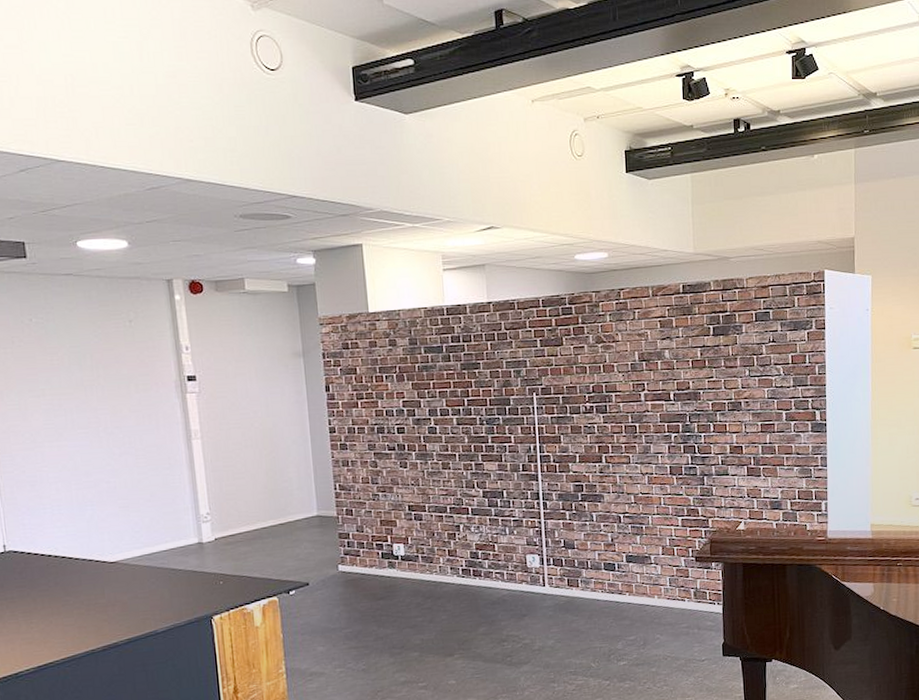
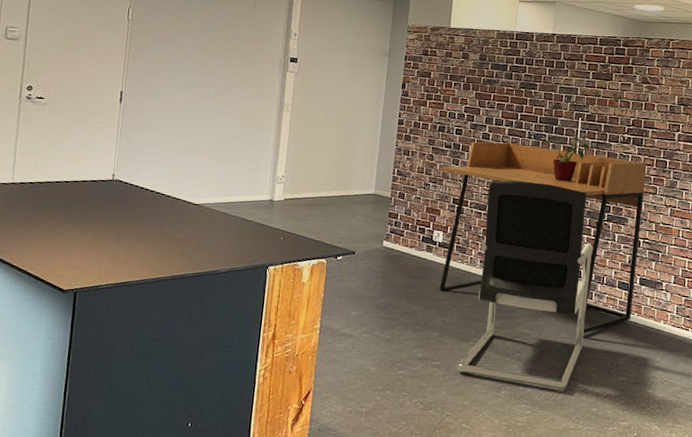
desk: none [388,431,623,624] -> present [439,141,647,334]
office chair: none [445,472,576,689] -> present [457,180,593,389]
potted plant: none [506,407,551,467] -> present [550,130,591,182]

